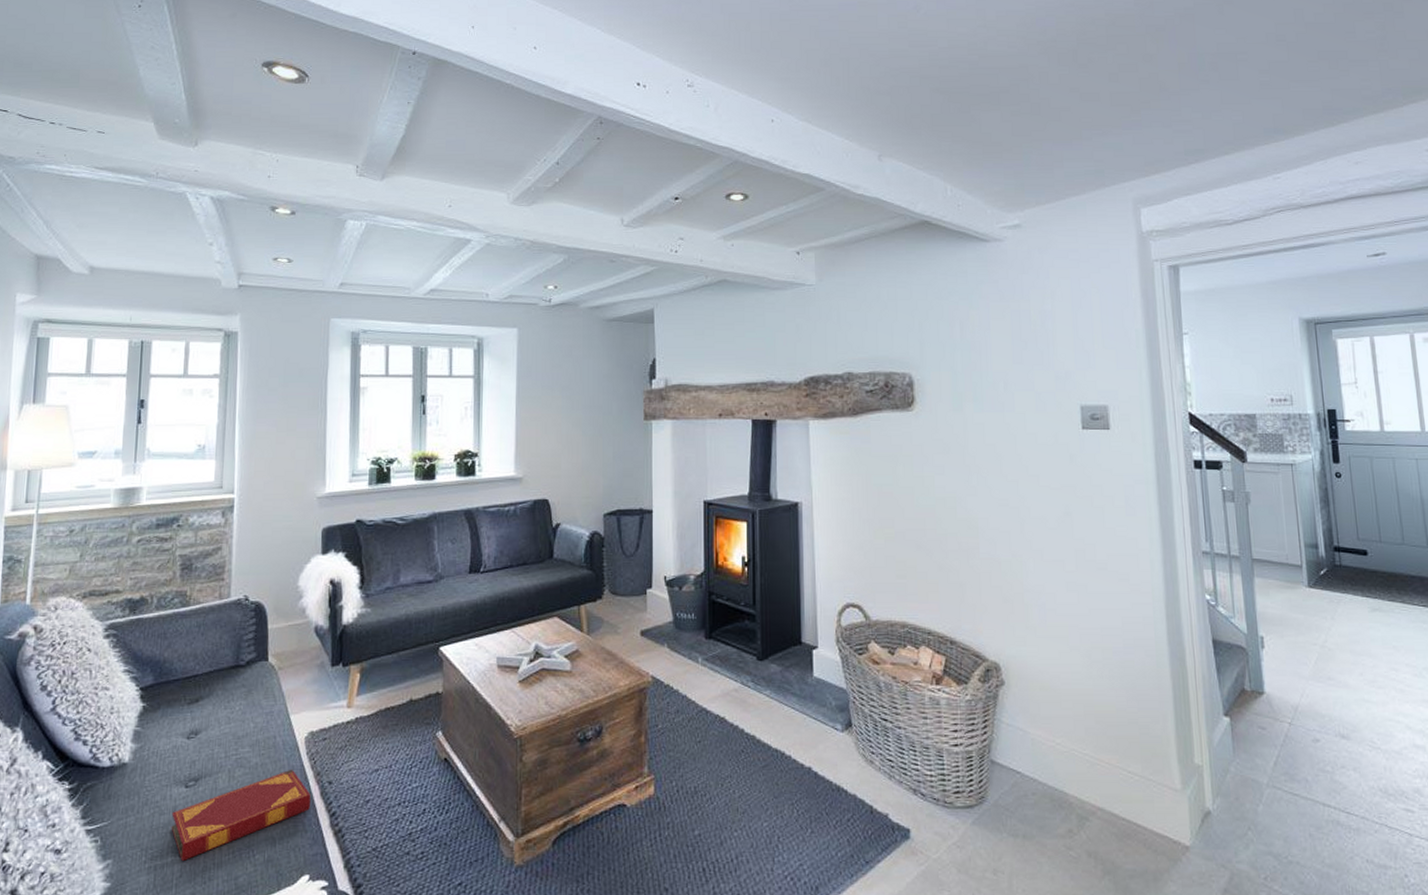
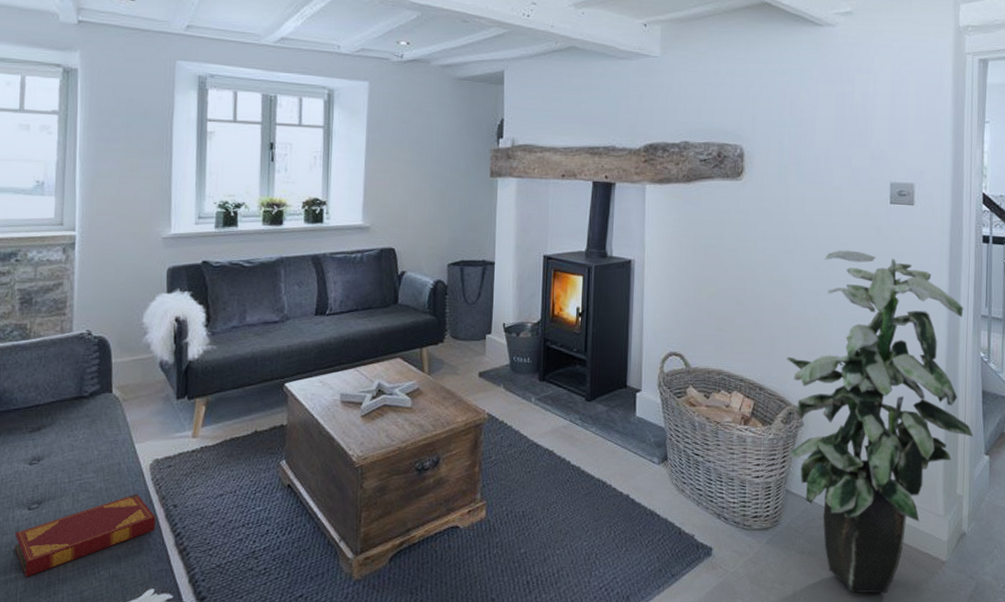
indoor plant: none [978,483,1207,885] -> present [786,250,973,593]

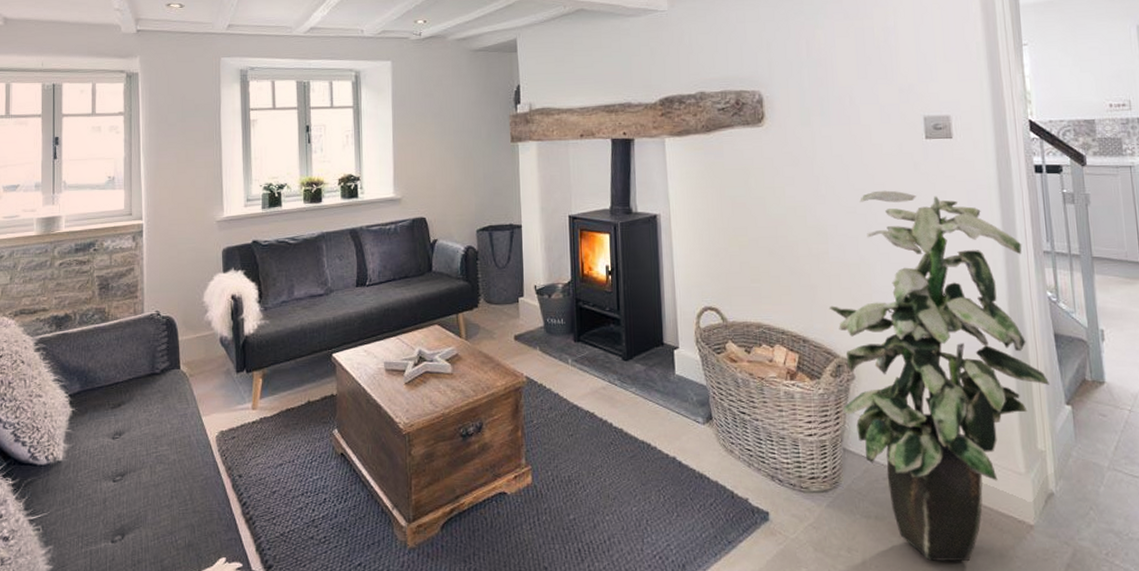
hardback book: present [14,493,156,577] -> none [102,464,224,546]

